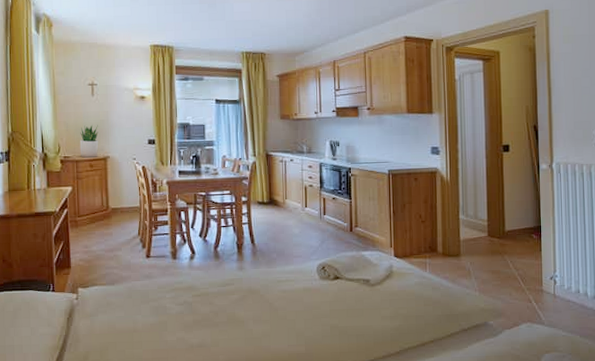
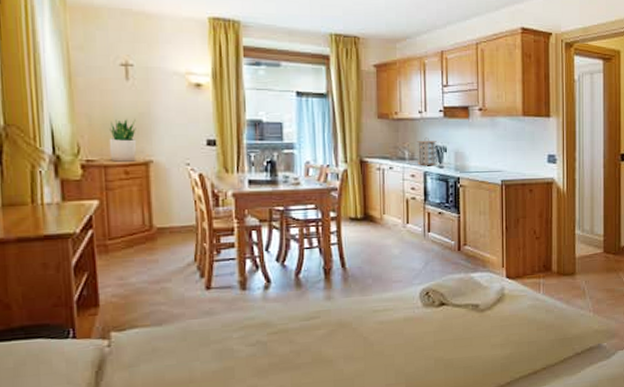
spice rack: none [313,134,331,159] -> present [417,137,437,166]

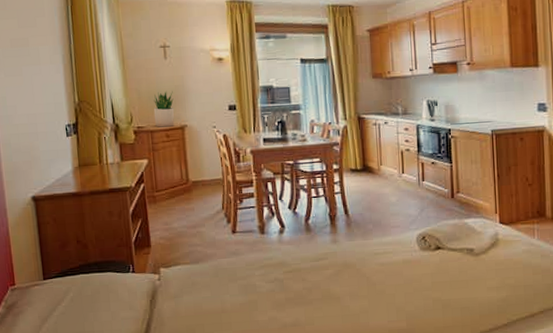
spice rack: present [417,137,437,166] -> none [409,93,429,120]

